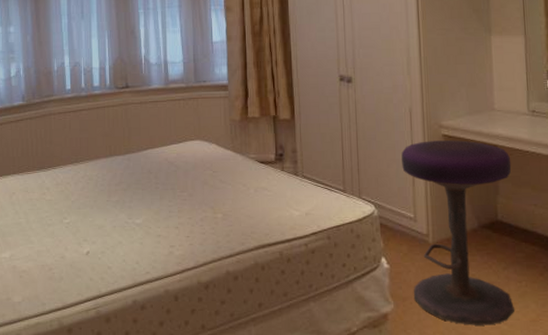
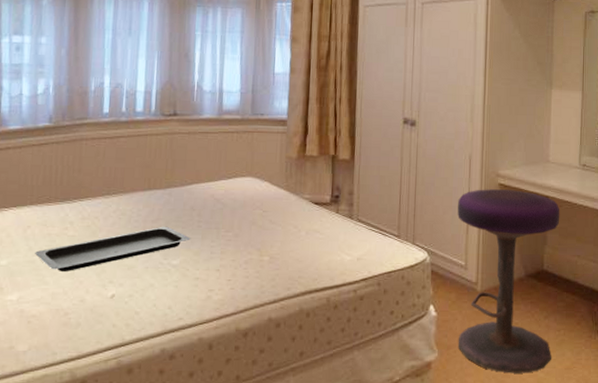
serving tray: none [21,188,151,232] -> present [35,226,191,271]

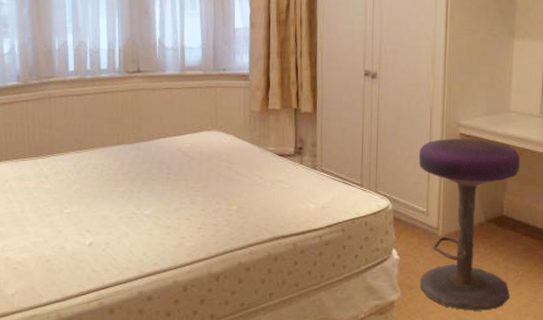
serving tray: present [35,226,191,271] -> none [15,178,161,222]

